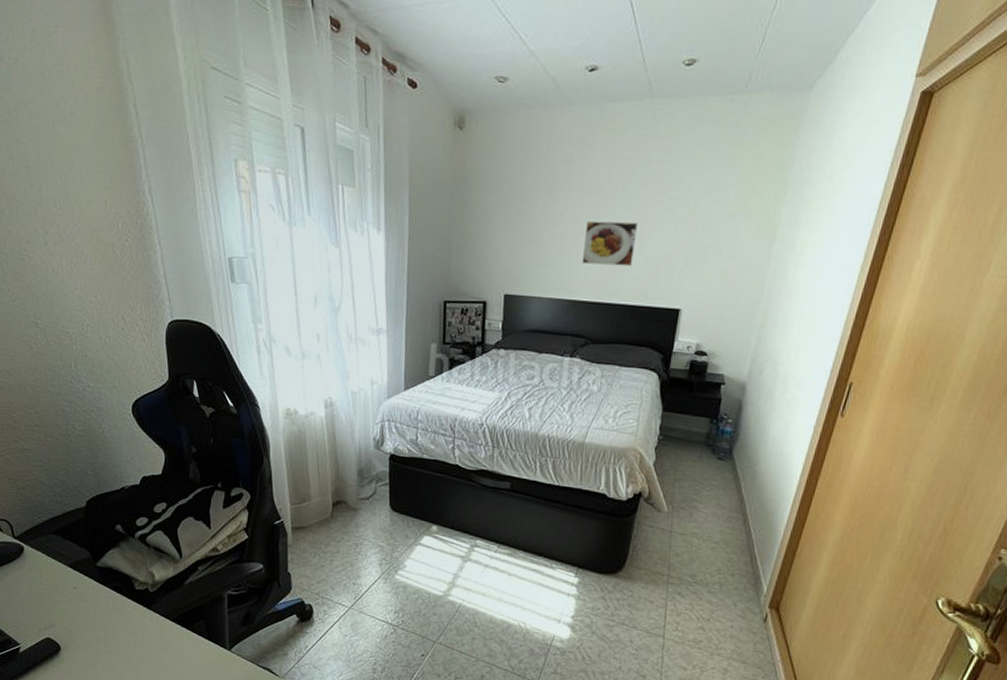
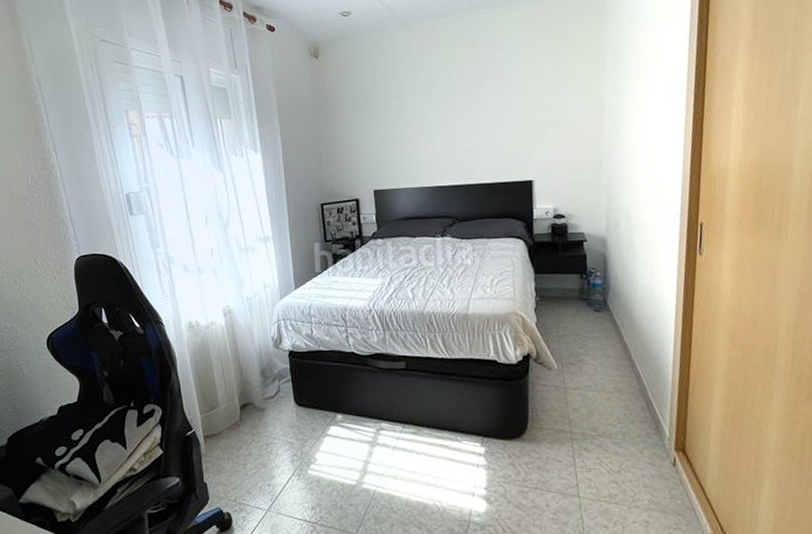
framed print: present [581,220,638,267] -> none [436,112,483,153]

